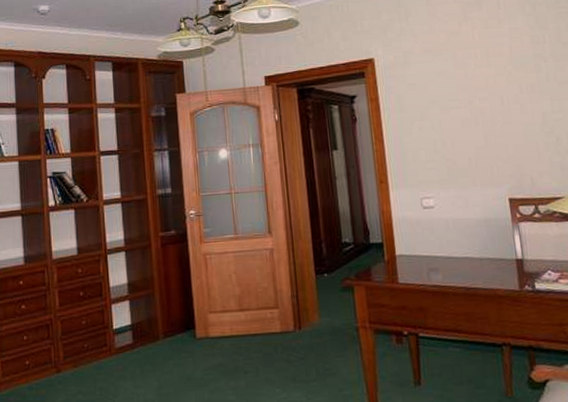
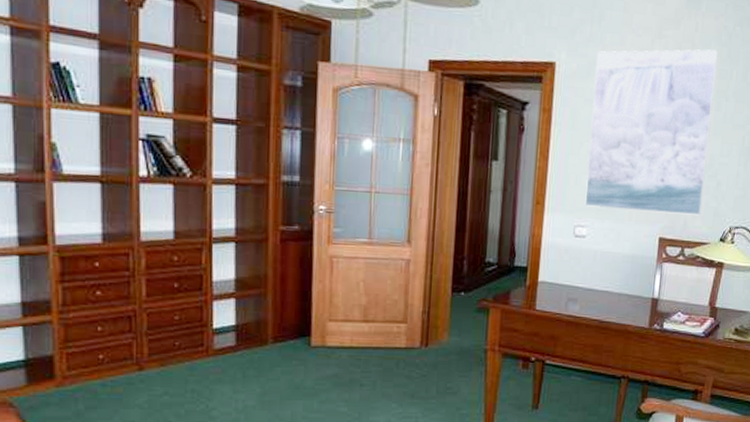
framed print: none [410,19,548,179] -> present [584,49,718,216]

